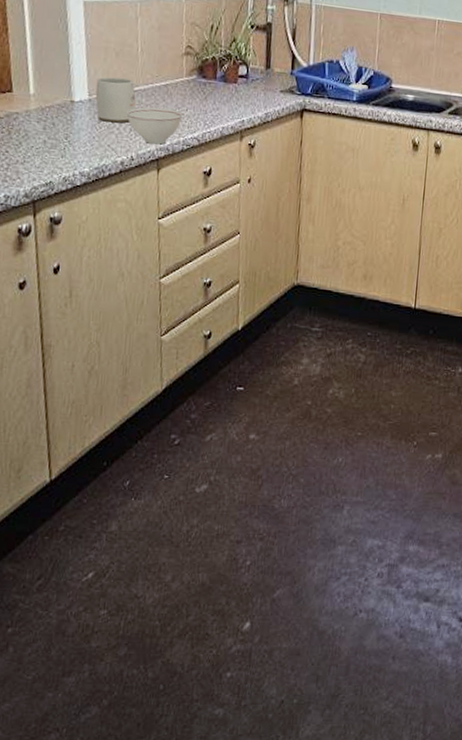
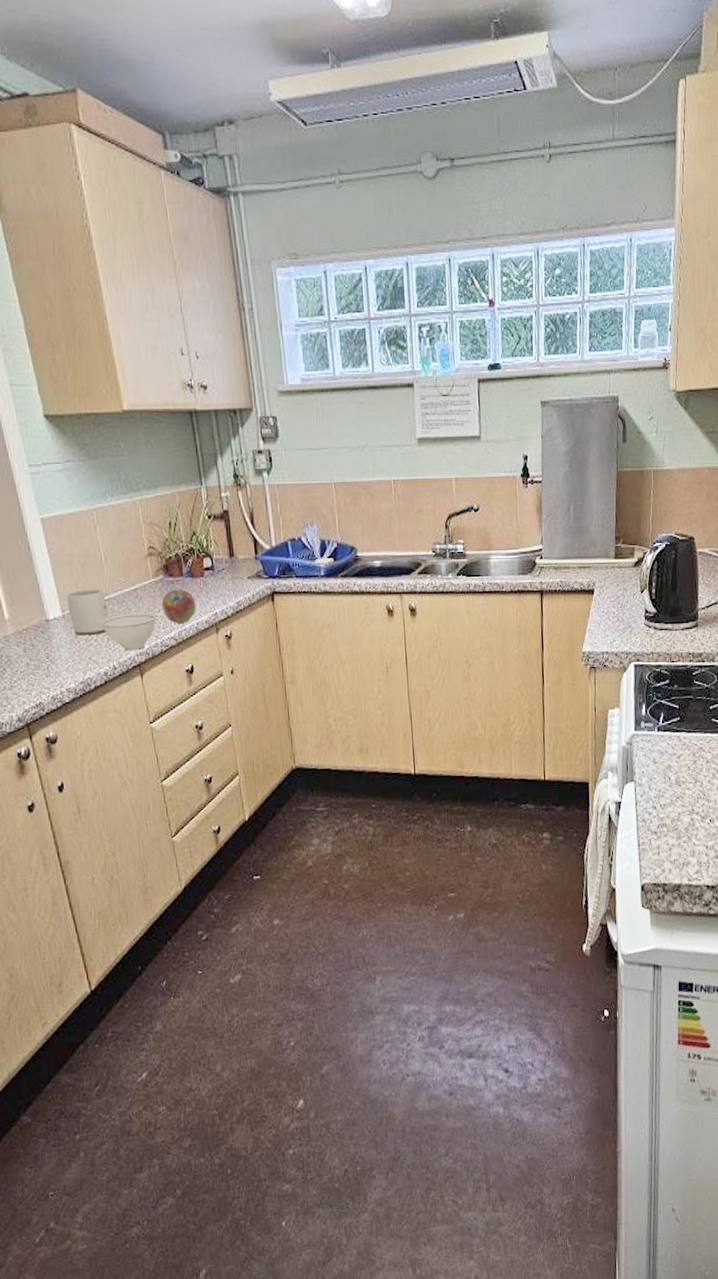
fruit: none [189,91,225,125] -> present [161,589,197,623]

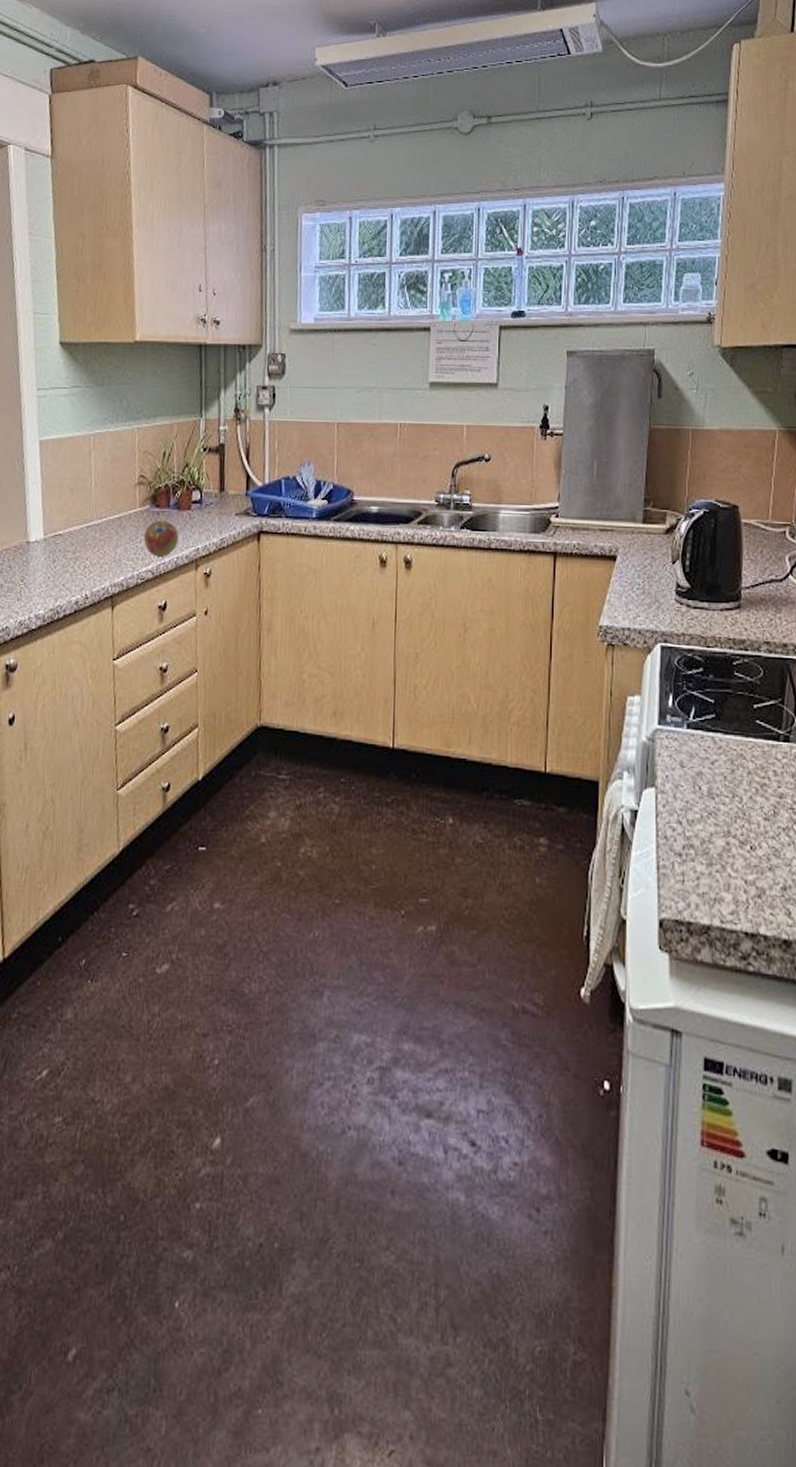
mug: present [67,589,109,635] -> none [50,514,90,561]
bowl: present [101,612,157,652] -> none [80,542,137,582]

